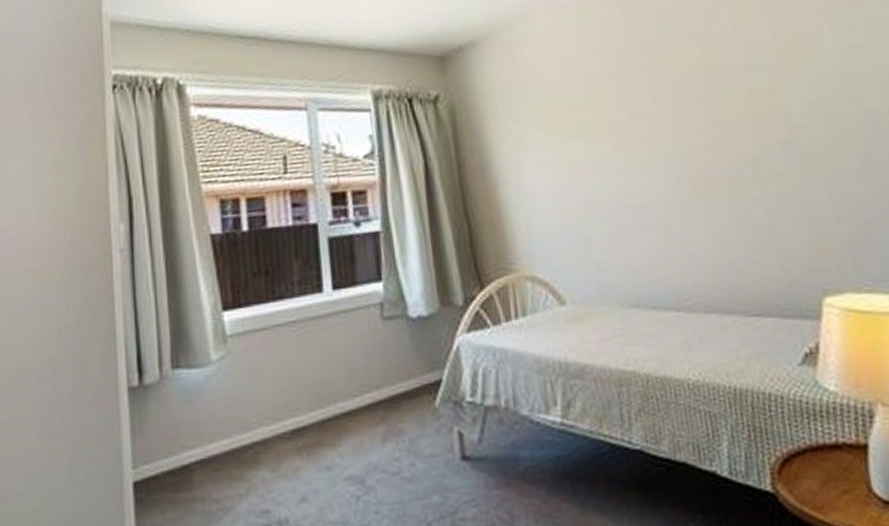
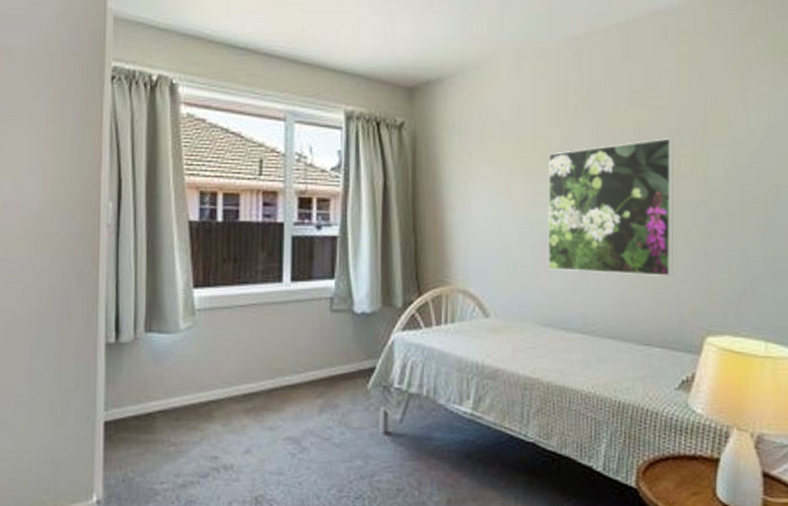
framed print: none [606,75,771,242] -> present [548,138,674,276]

